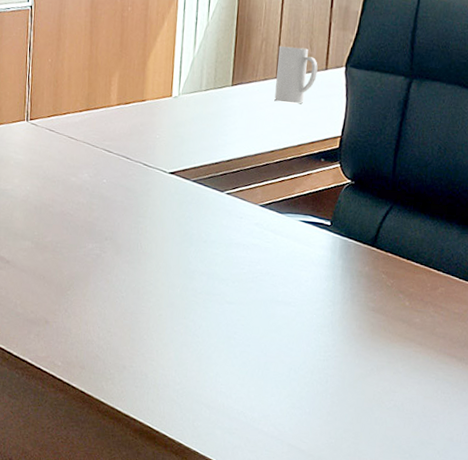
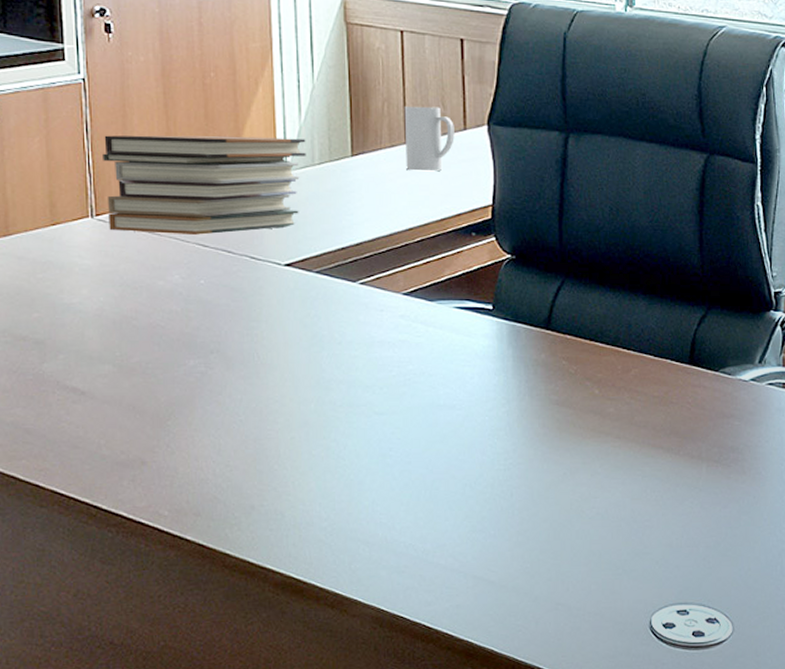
book stack: none [39,54,197,142] -> present [103,135,306,235]

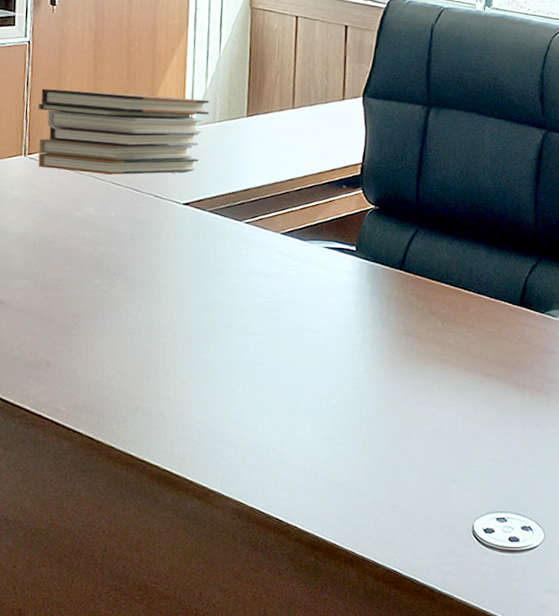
mug: present [404,106,455,172] -> none [292,78,335,133]

